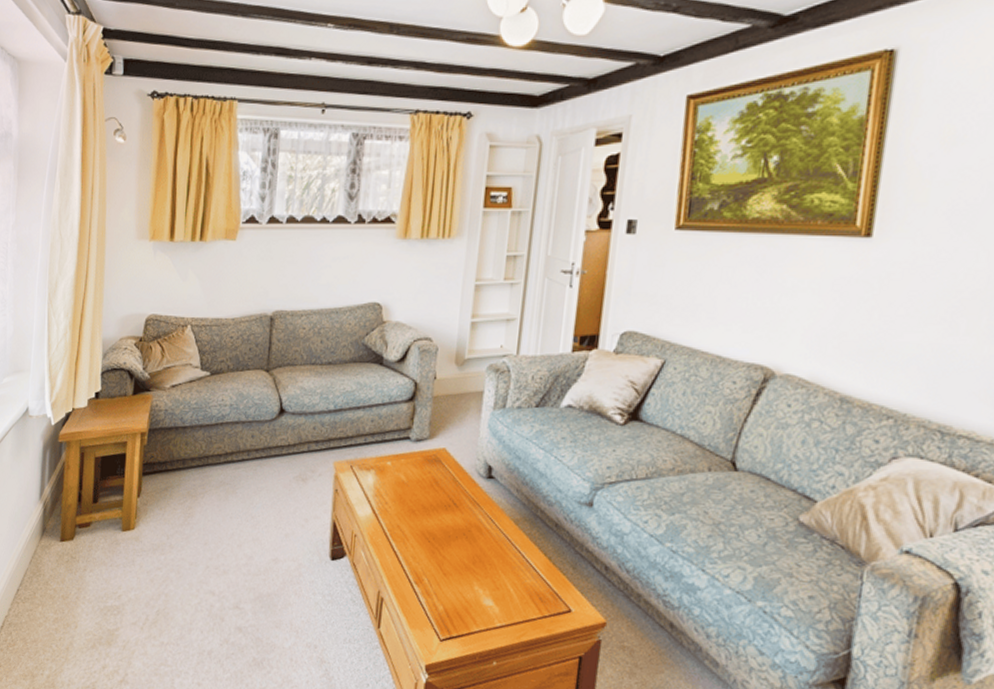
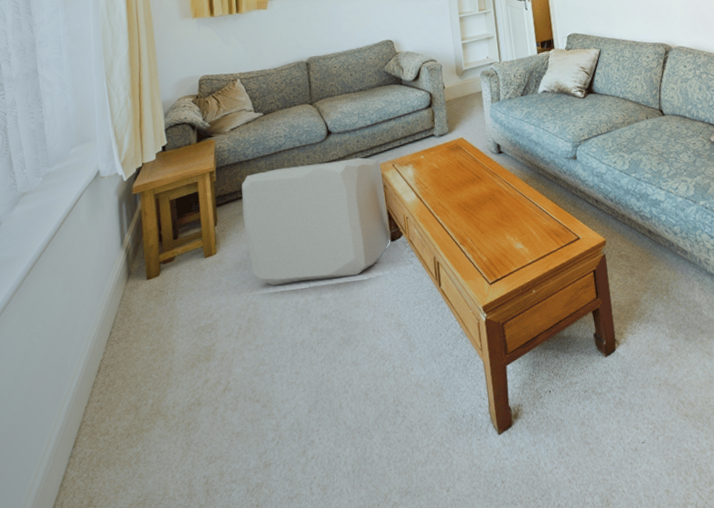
pouf: none [169,443,336,591] -> present [241,157,391,286]

